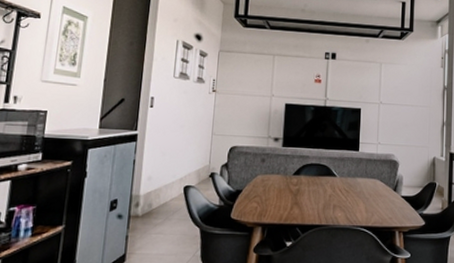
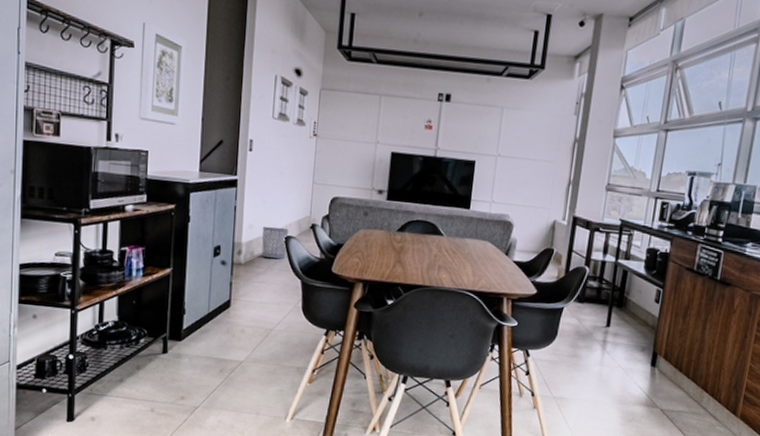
waste bin: none [160,177,188,209] -> present [261,226,289,259]

